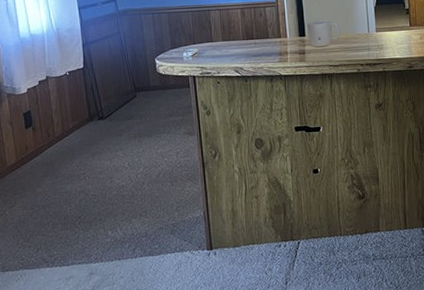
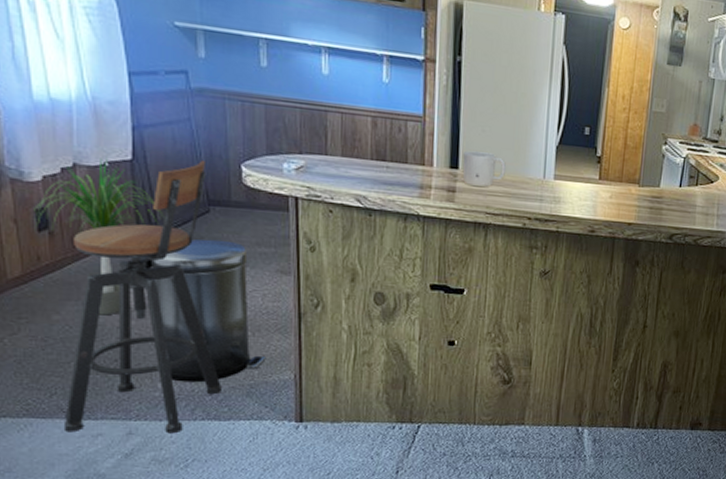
potted plant: none [23,68,106,185] -> present [34,157,164,316]
bar stool: none [47,60,153,278] -> present [65,161,222,434]
pedal bin: none [92,116,183,229] -> present [140,239,266,383]

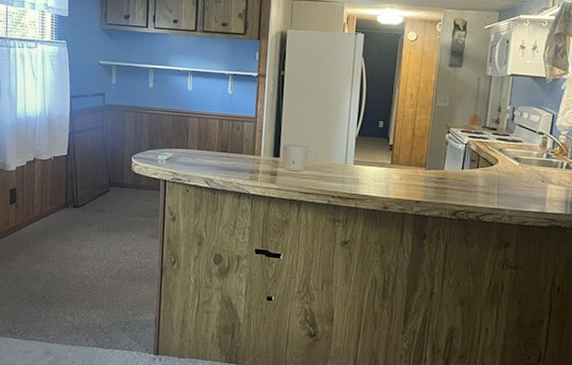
potted plant: present [34,157,164,316] -> none [9,153,82,264]
bar stool: present [65,161,222,434] -> none [10,155,111,356]
pedal bin: present [140,239,266,383] -> none [65,210,138,318]

